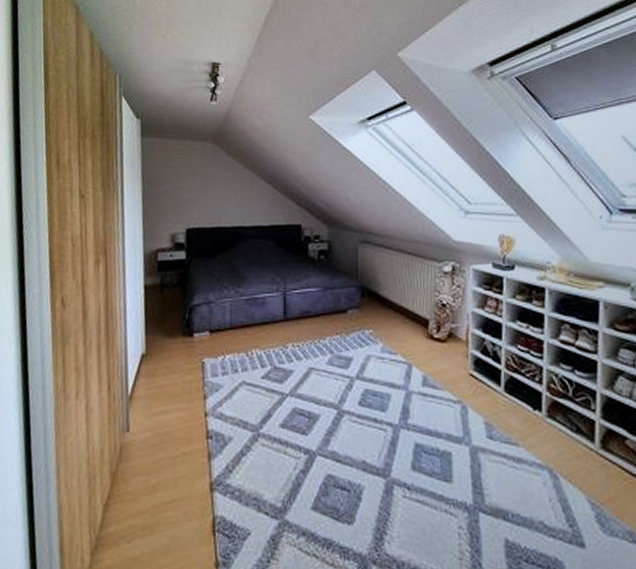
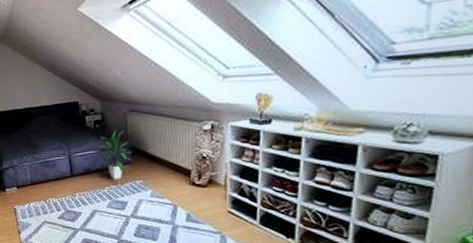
indoor plant: none [316,265,362,327] -> present [94,130,132,179]

